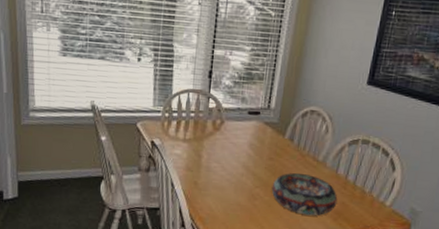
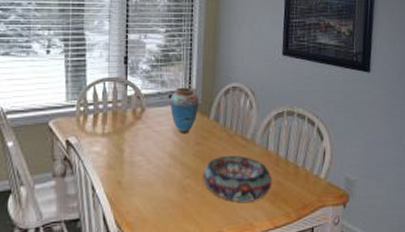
vase: none [248,105,277,149] -> present [170,87,199,134]

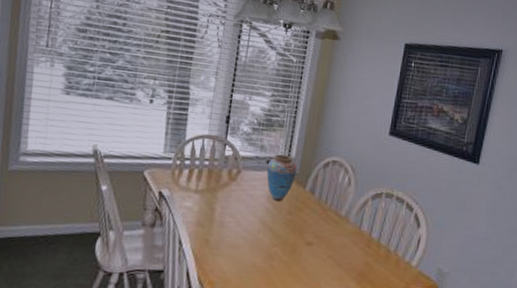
decorative bowl: present [202,156,272,202] -> none [290,229,362,279]

